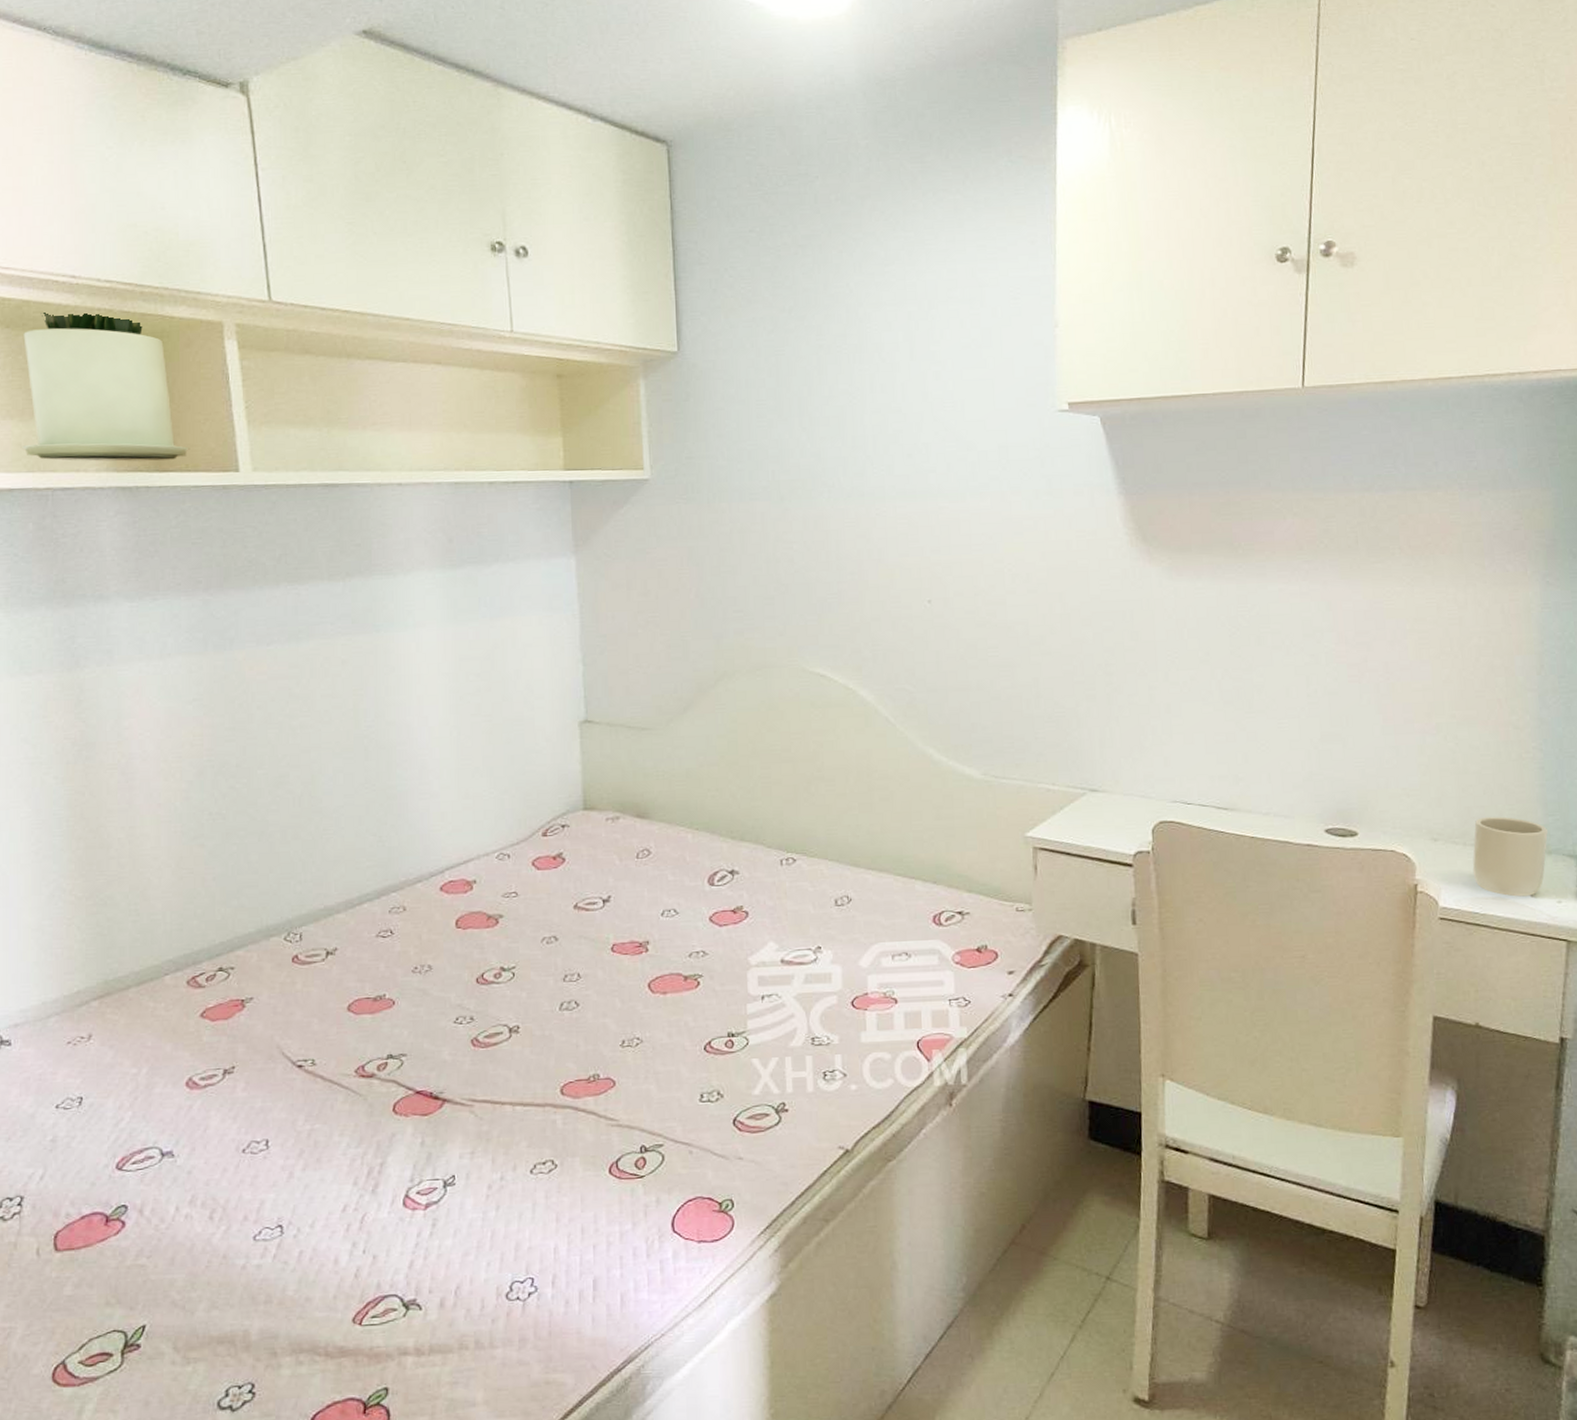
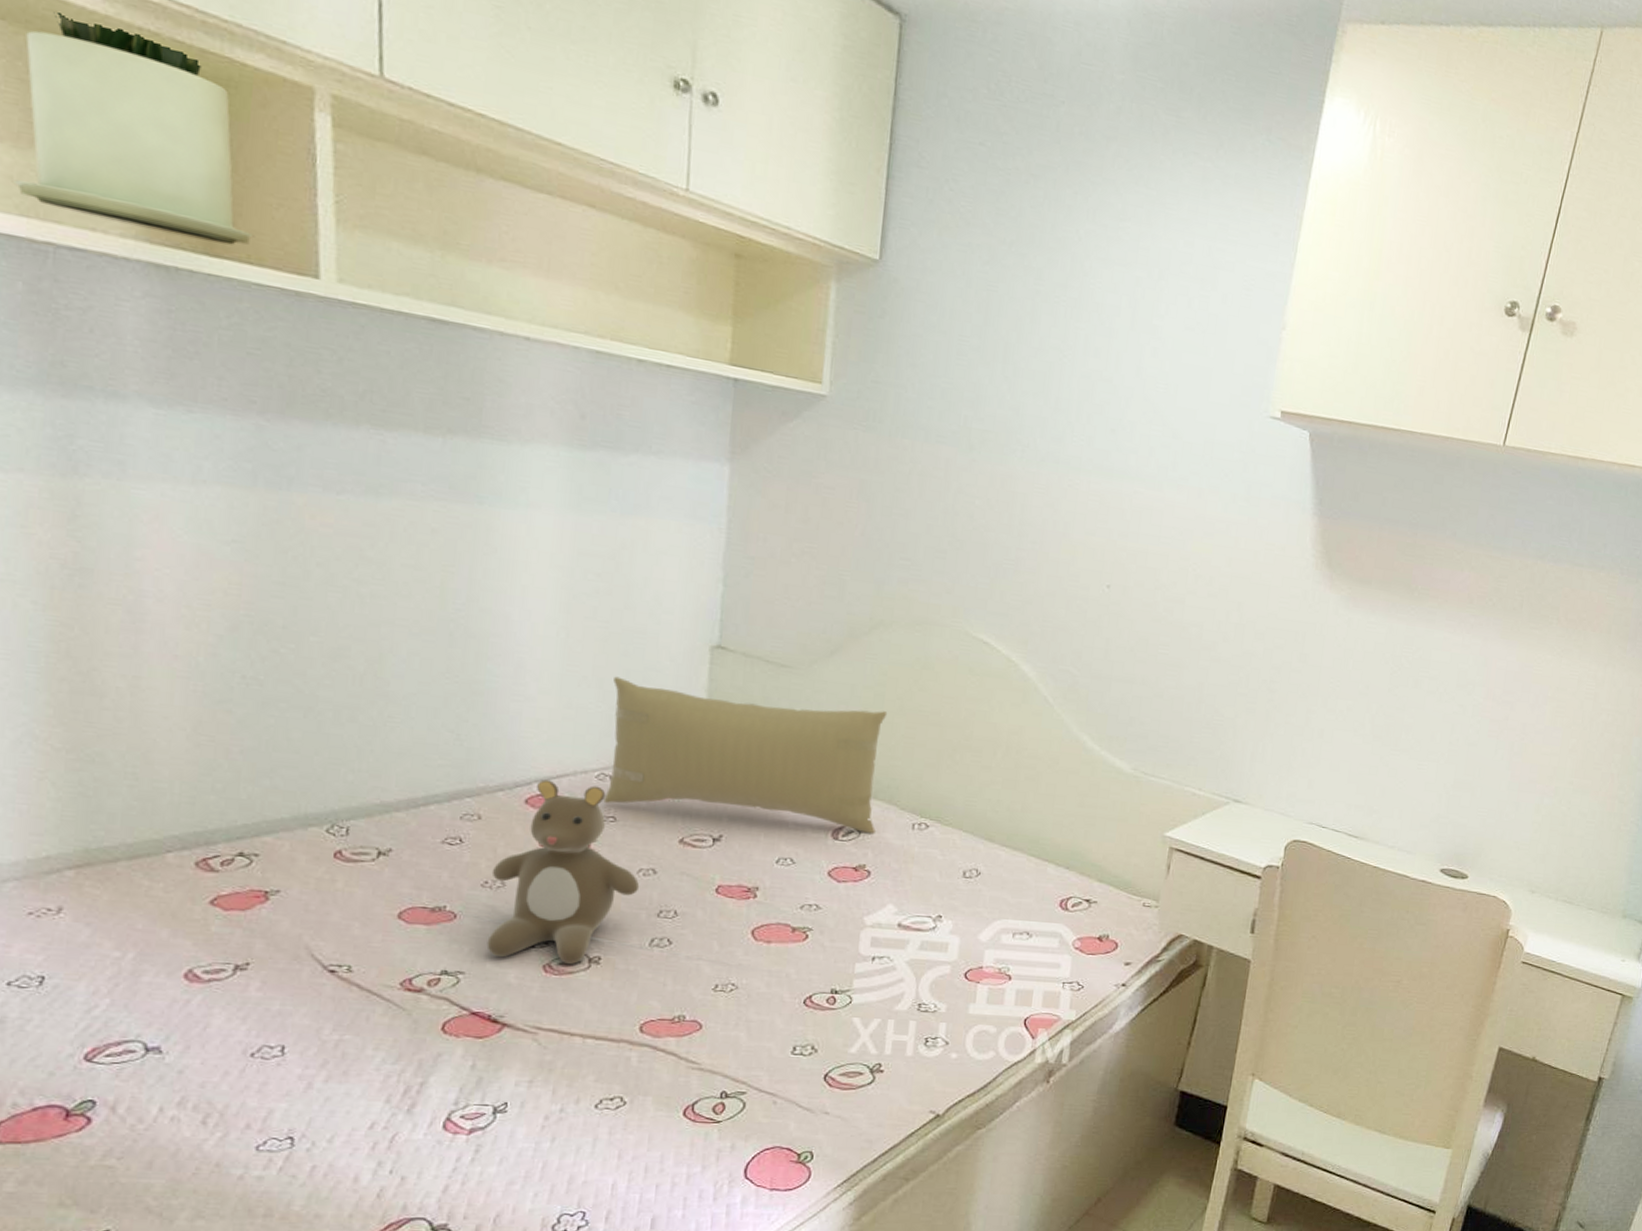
teddy bear: none [419,866,545,1037] -> present [486,779,640,964]
pillow: none [501,756,747,880] -> present [604,676,888,833]
mug: present [1472,817,1548,897] -> none [1557,878,1627,953]

